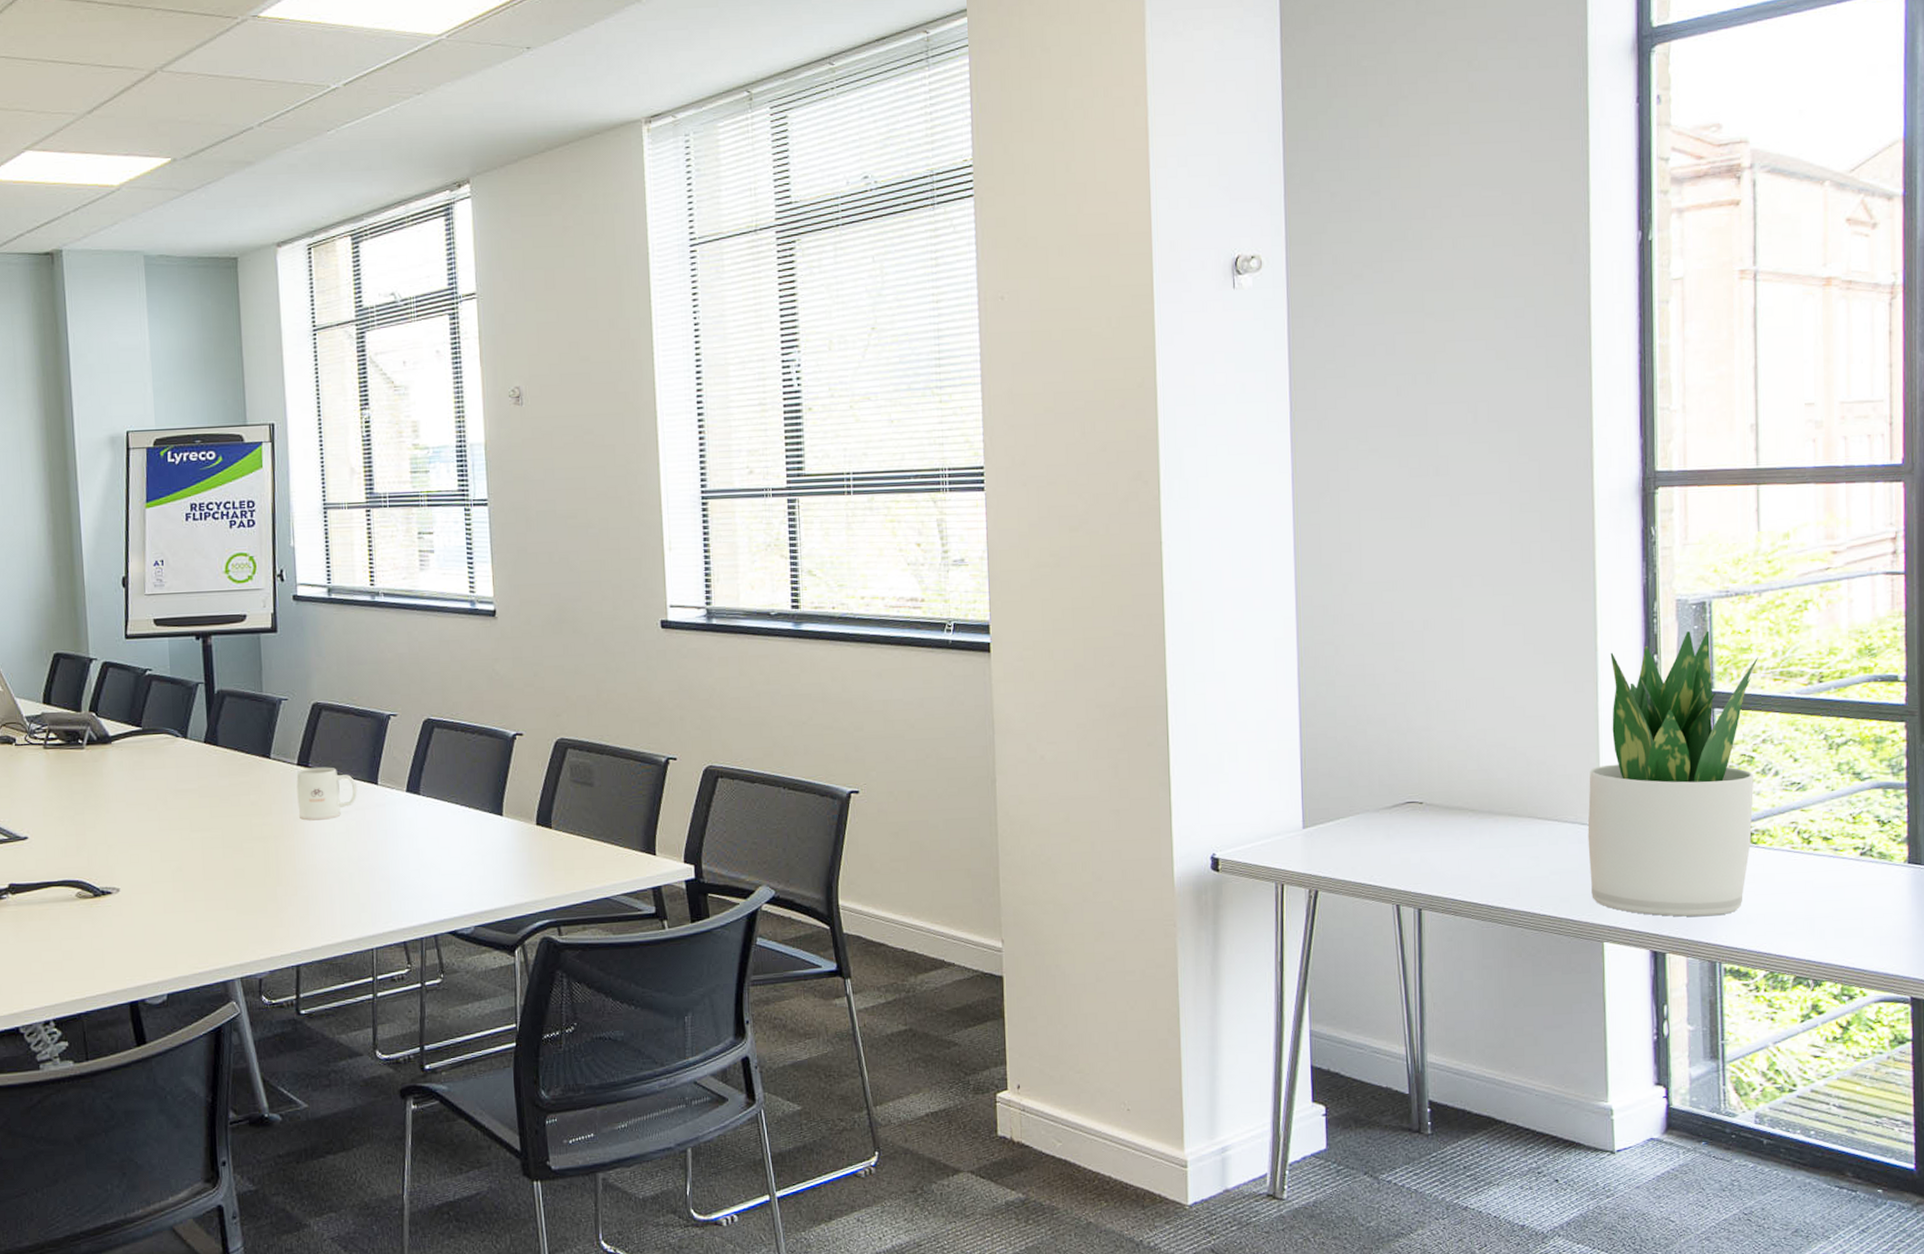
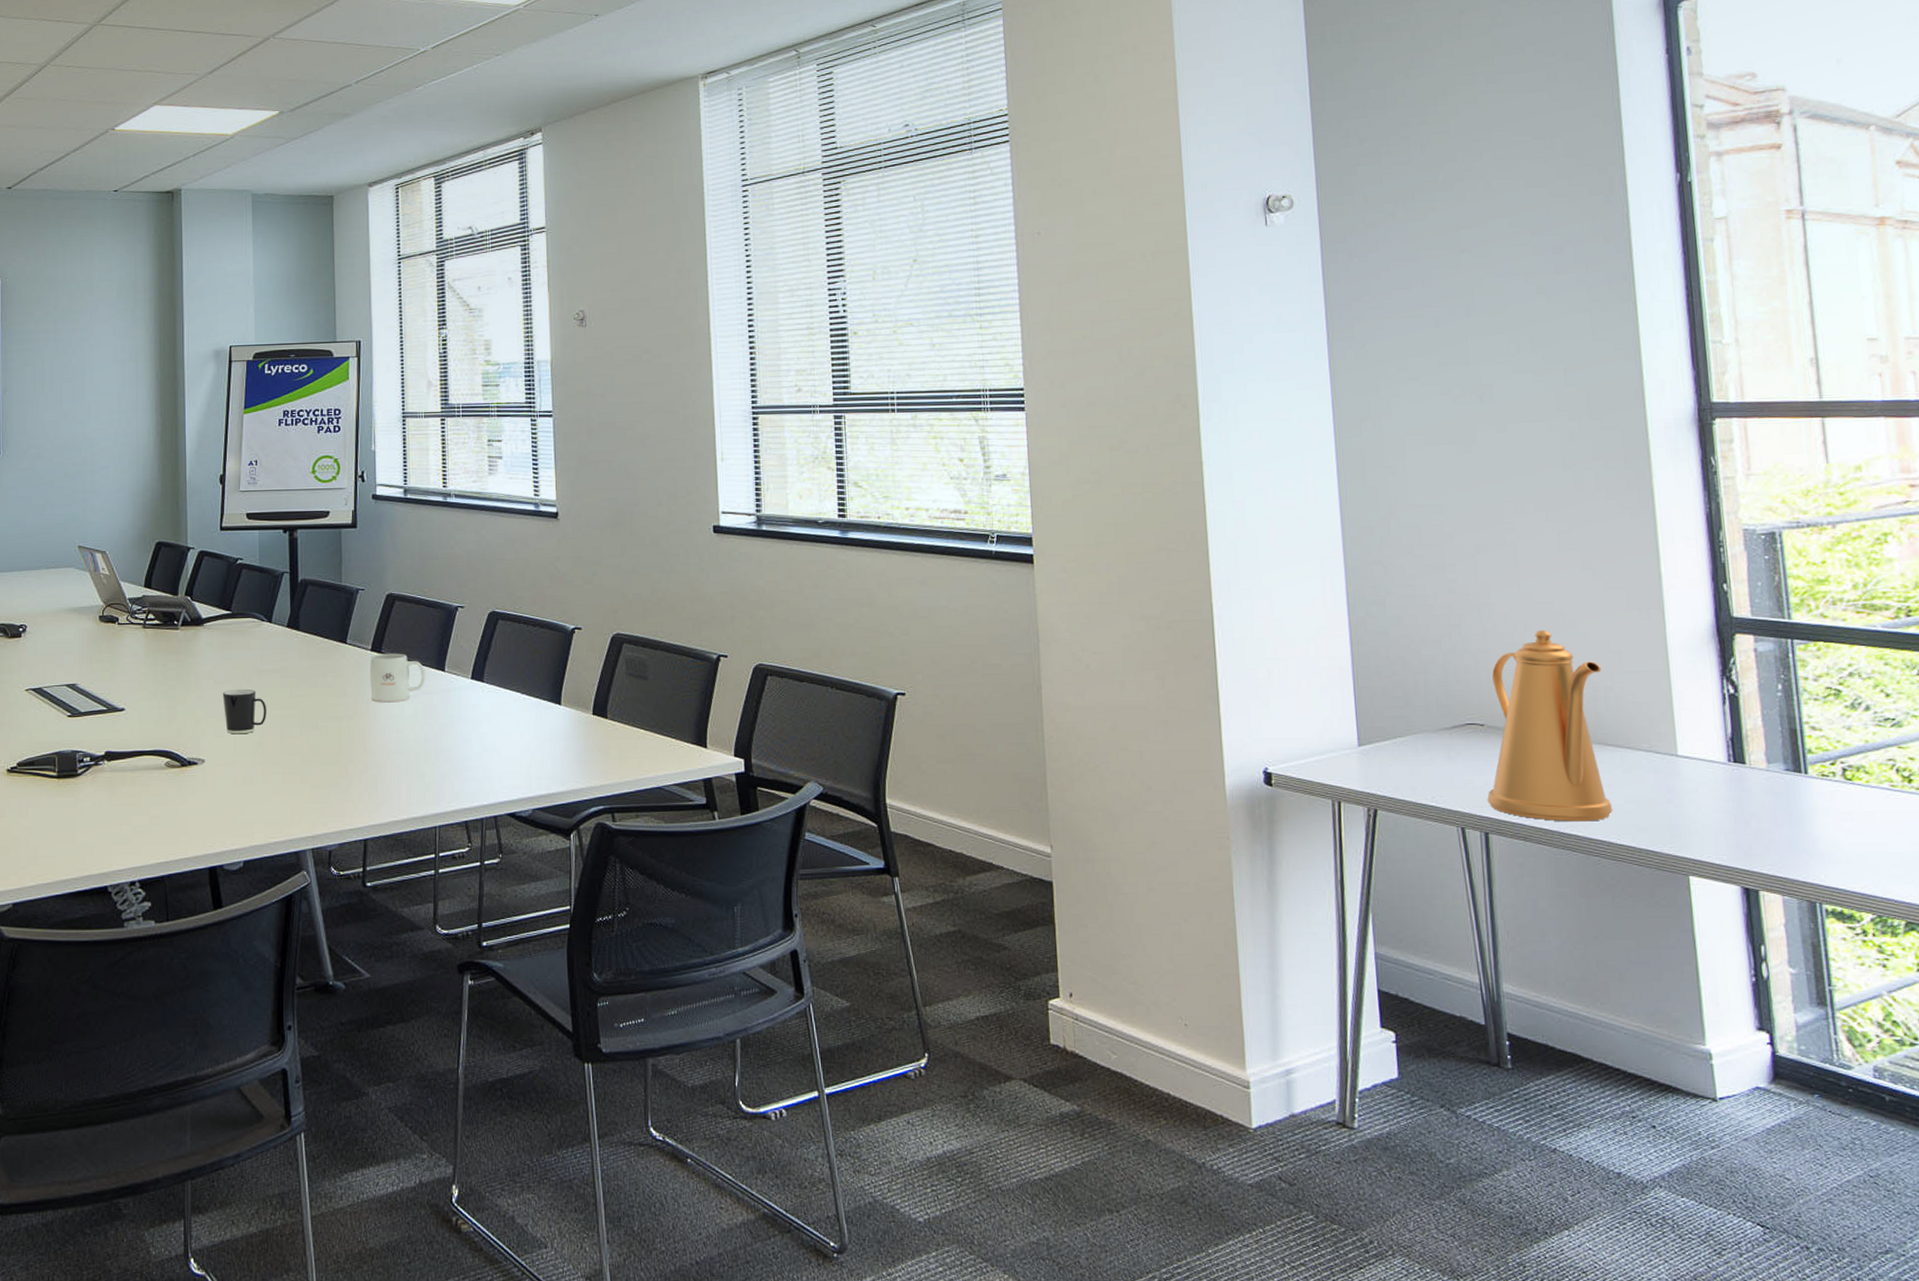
mug: none [136,811,186,860] -> present [222,689,267,735]
coffee pot: none [1422,706,1538,895] -> present [1487,629,1613,822]
planter: present [1587,630,1759,917] -> none [1661,561,1845,854]

